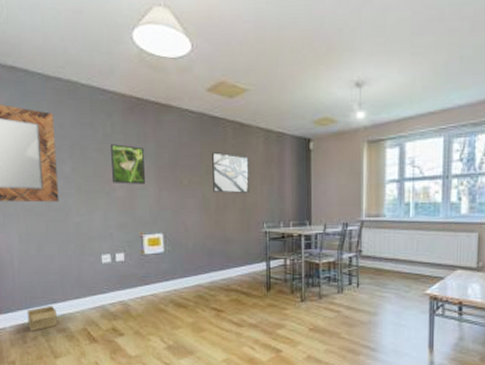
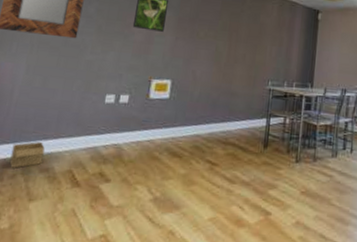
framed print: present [212,152,249,193] -> none [226,12,263,51]

